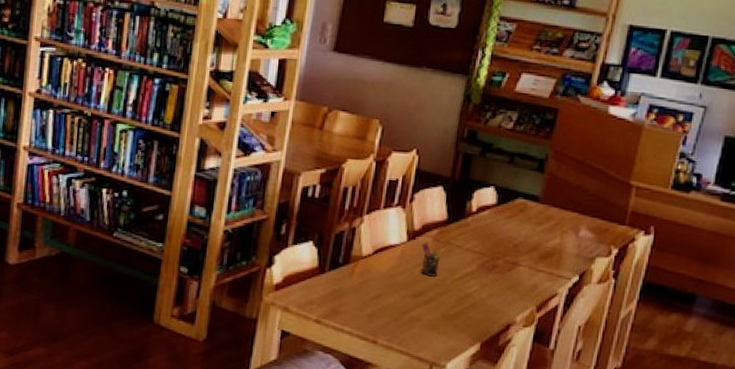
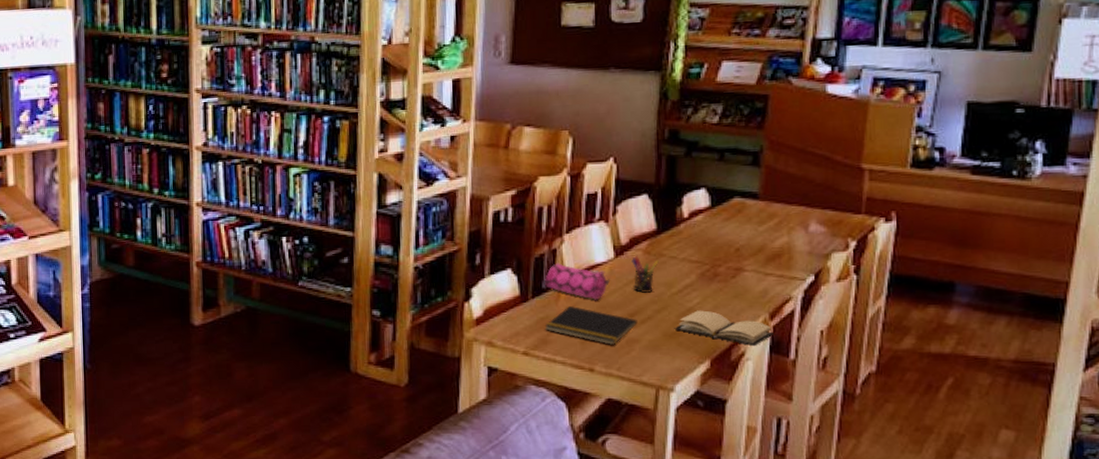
notepad: none [336,281,421,321] -> present [544,305,638,345]
pencil case: none [341,241,401,279] -> present [544,263,611,301]
book: none [452,297,539,335] -> present [674,310,775,347]

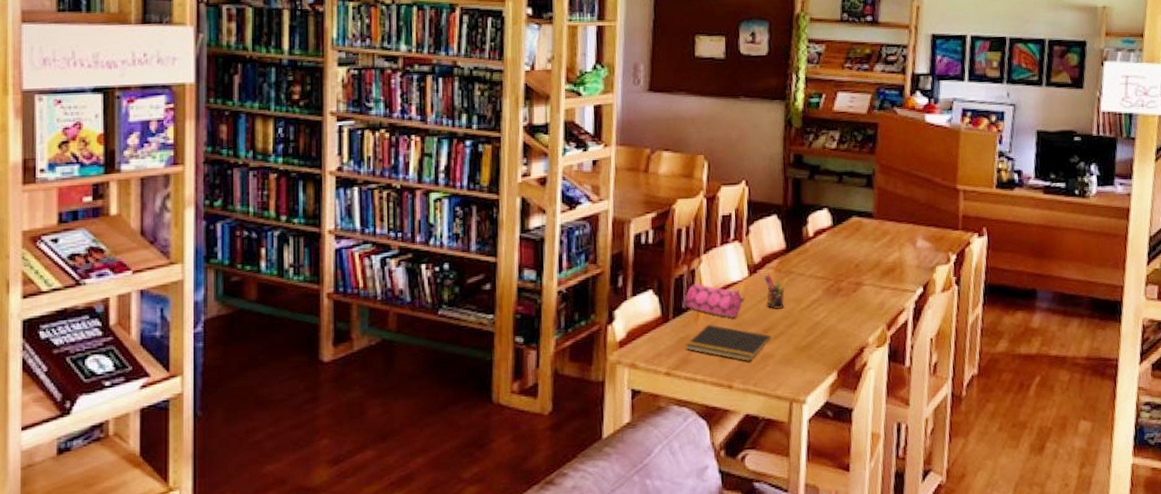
book: present [674,310,775,347] -> none [804,323,892,356]

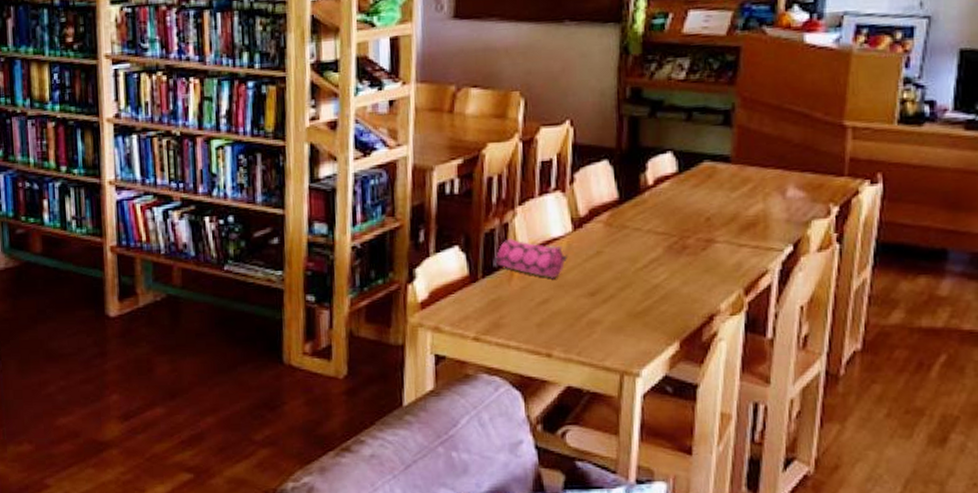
notepad: present [685,324,771,361] -> none [496,285,599,327]
pen holder: present [764,273,789,309] -> none [591,227,621,269]

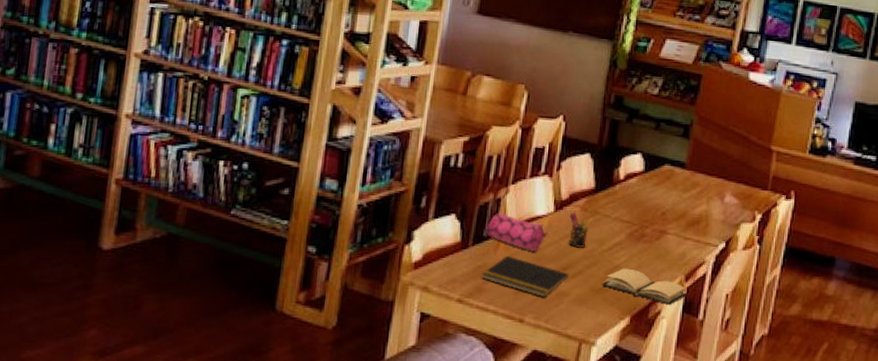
notepad: none [496,285,599,327] -> present [481,255,569,297]
pen holder: none [591,227,621,269] -> present [569,211,594,248]
book: none [639,287,750,326] -> present [601,268,688,306]

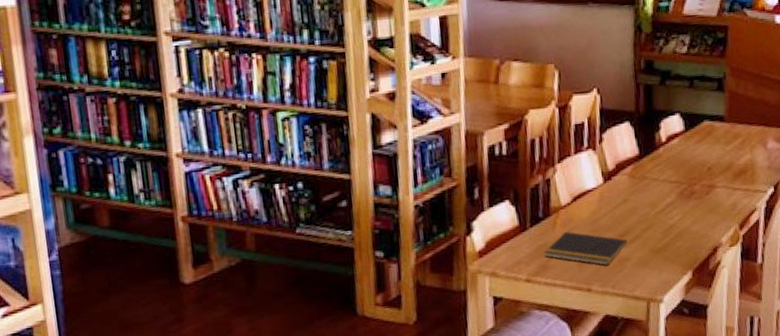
pencil case: present [485,212,548,253] -> none [541,192,601,225]
pen holder: present [569,211,594,248] -> none [619,179,643,214]
book: present [601,268,688,306] -> none [659,226,744,255]

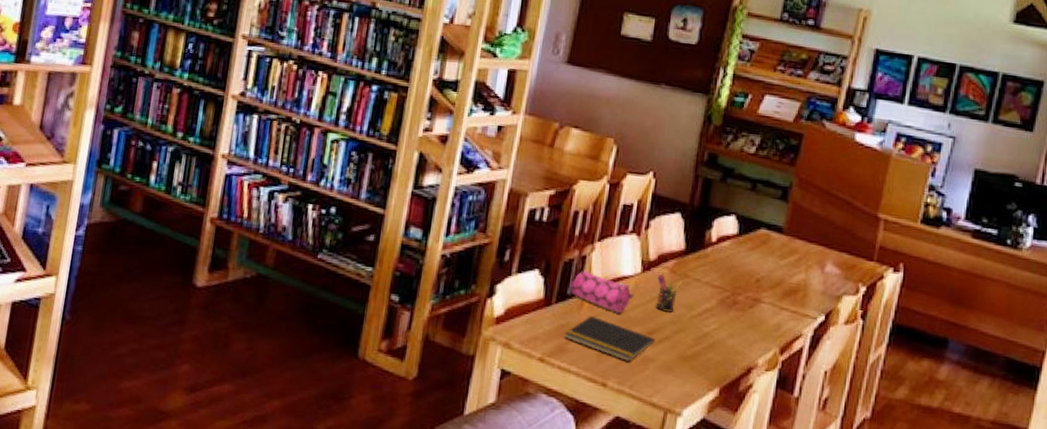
pencil case: none [541,192,601,225] -> present [569,270,635,314]
pen holder: none [619,179,643,214] -> present [656,272,683,312]

